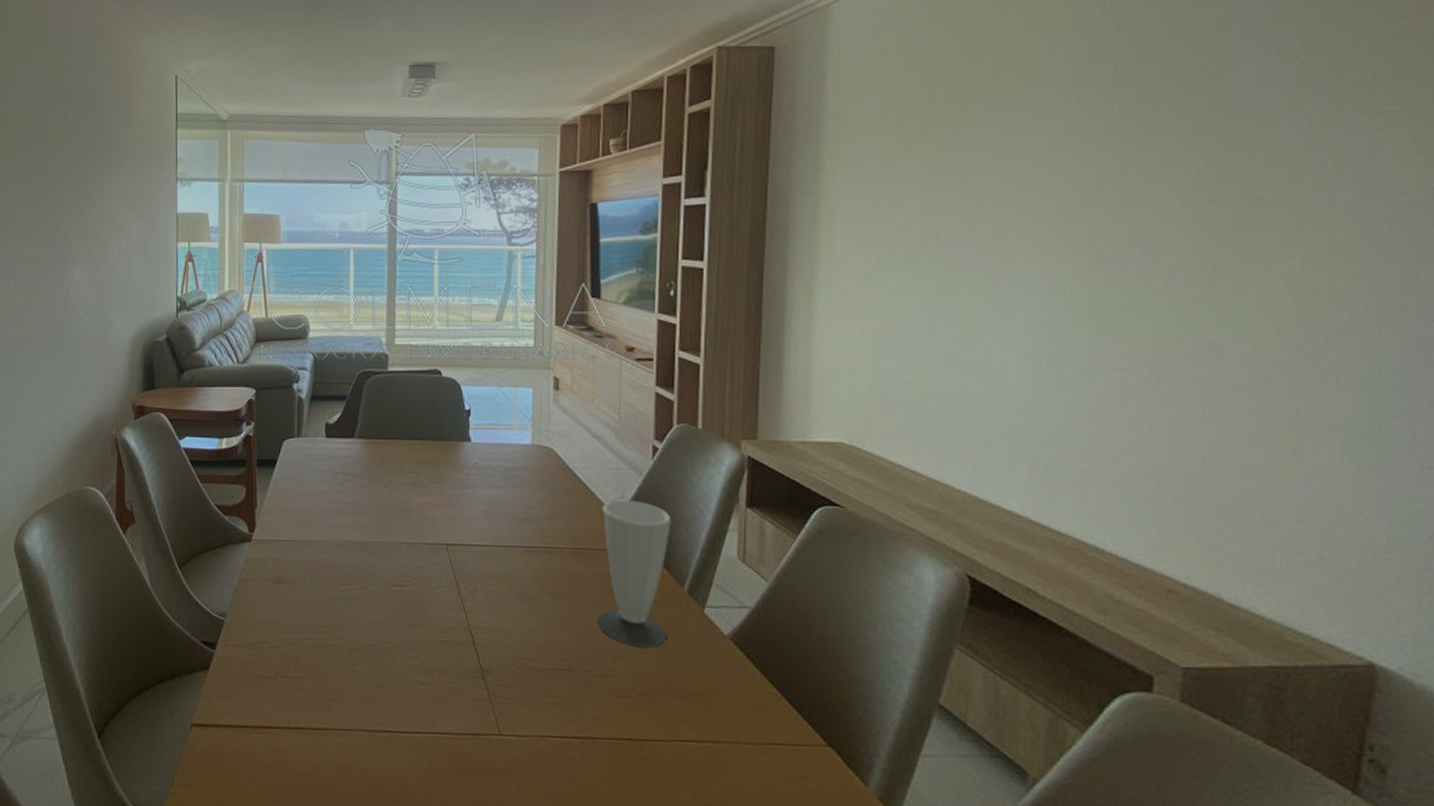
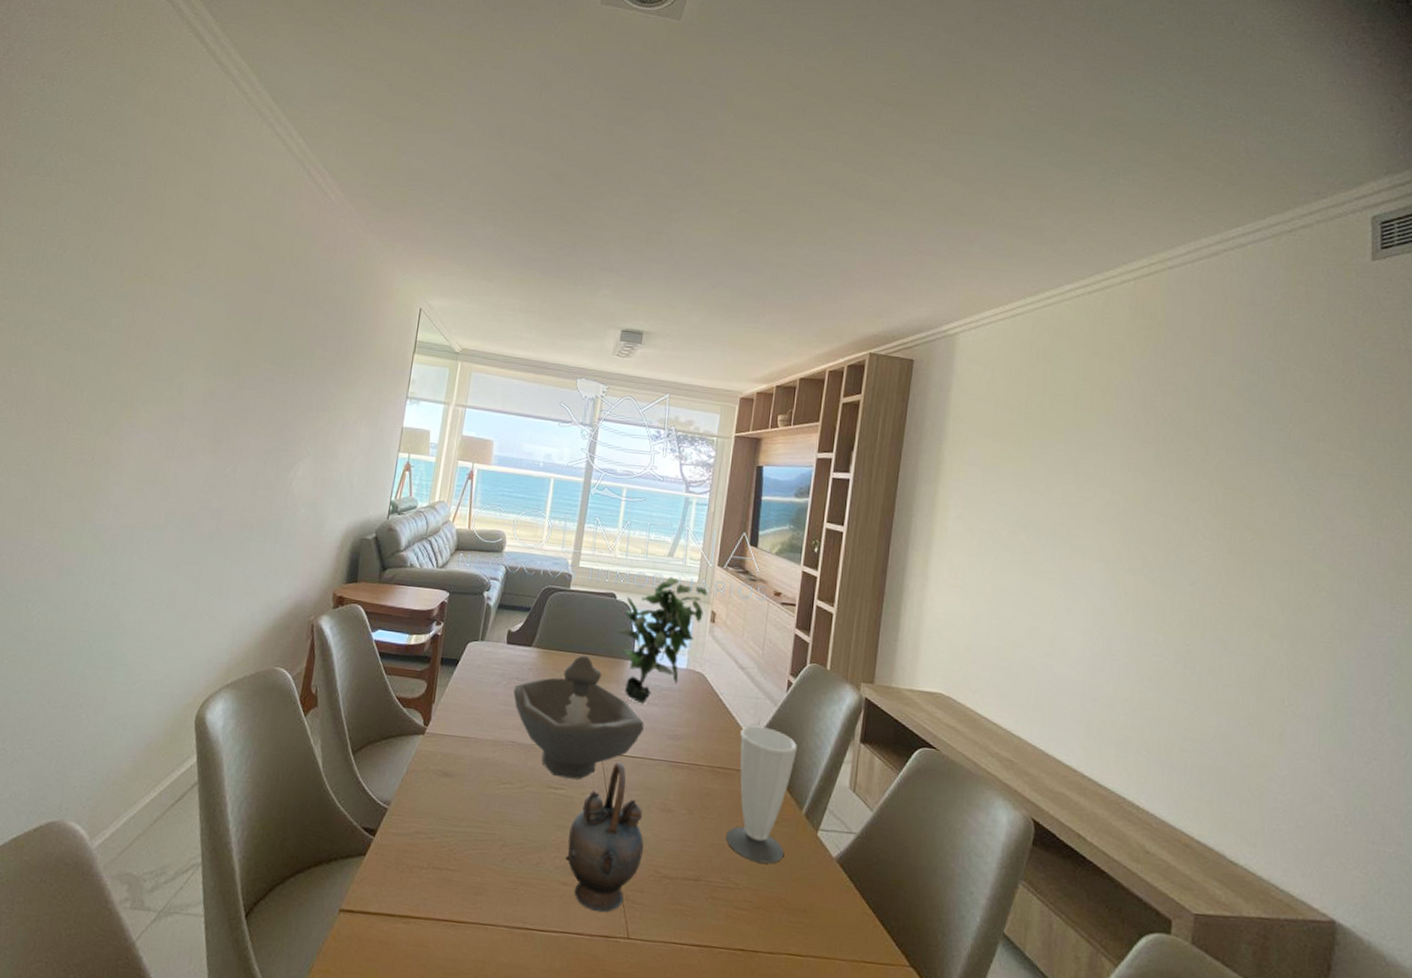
decorative bowl: none [340,441,490,575] -> present [513,655,644,780]
teapot: none [421,551,506,711] -> present [565,761,644,913]
potted plant: none [448,344,547,486] -> present [618,577,708,703]

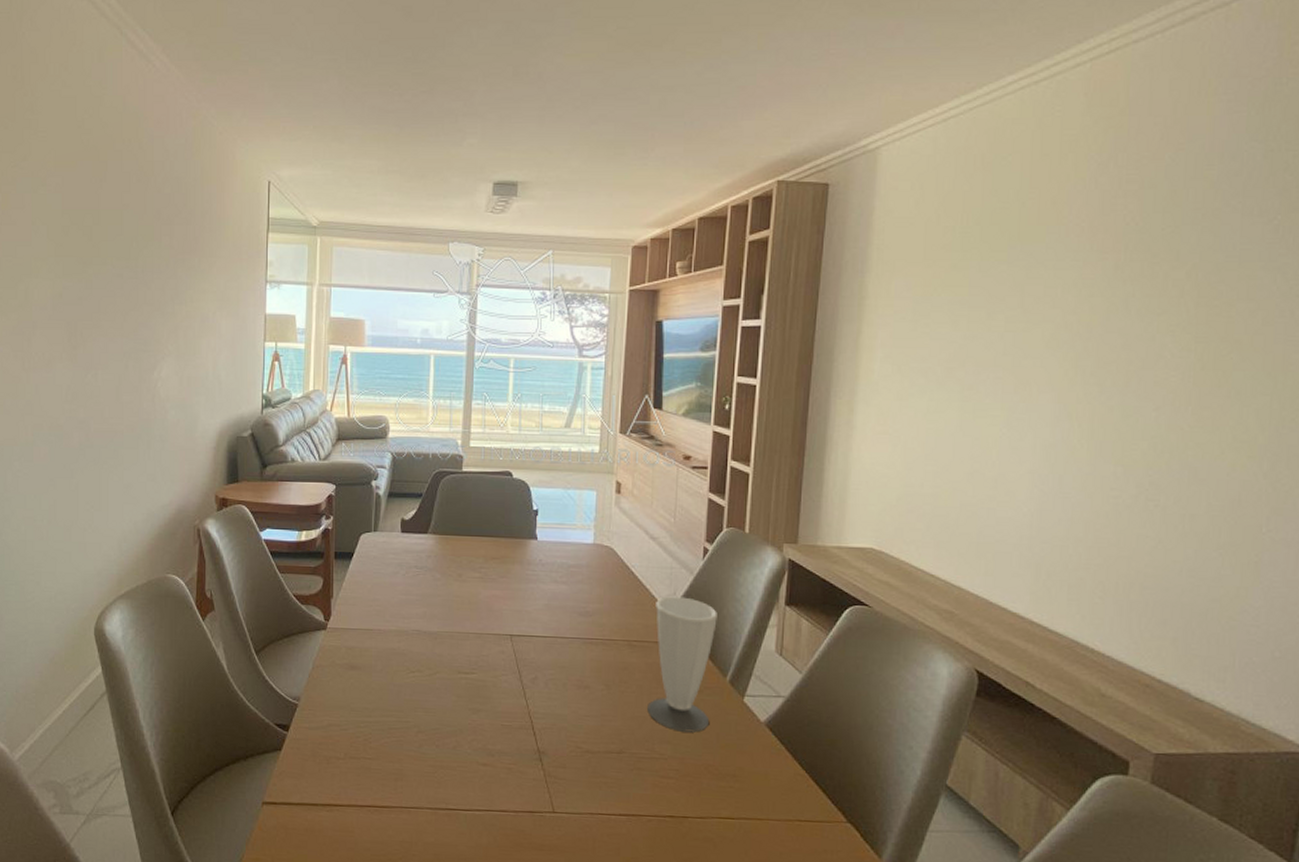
decorative bowl: present [513,655,644,780] -> none [413,538,553,663]
teapot: present [565,761,644,913] -> none [483,642,563,790]
potted plant: present [618,577,708,703] -> none [517,449,611,582]

